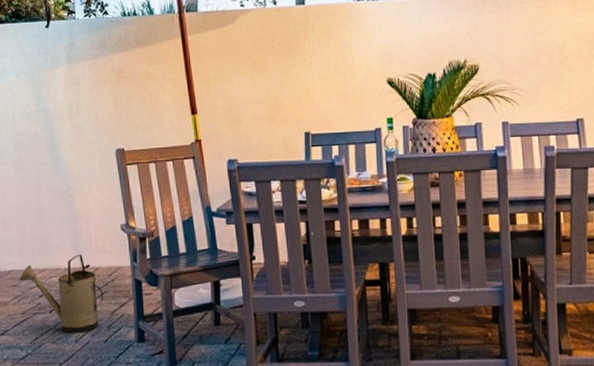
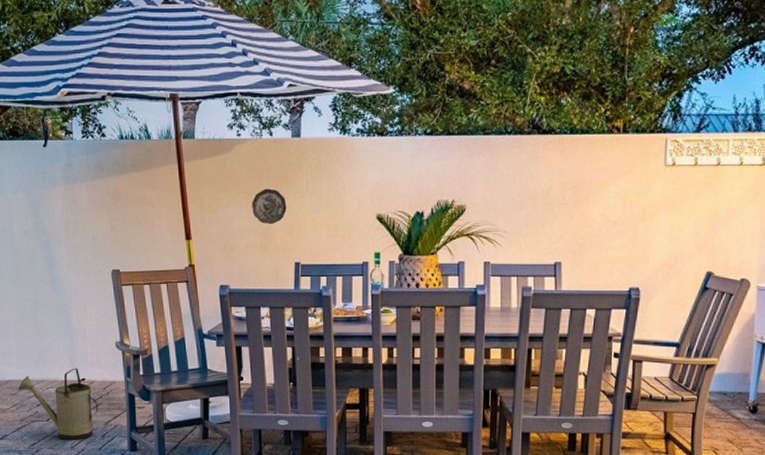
decorative plate: none [257,58,294,95] -> present [251,188,287,225]

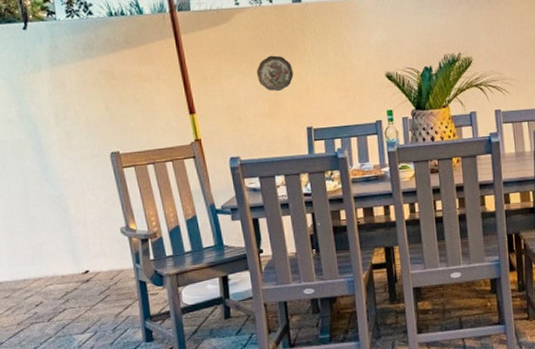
watering can: present [18,368,99,441] -> none [12,260,107,340]

